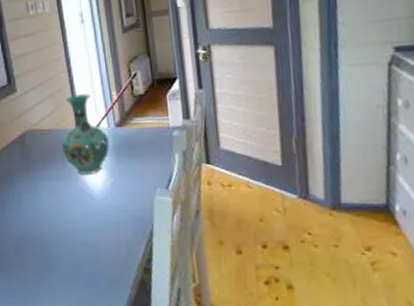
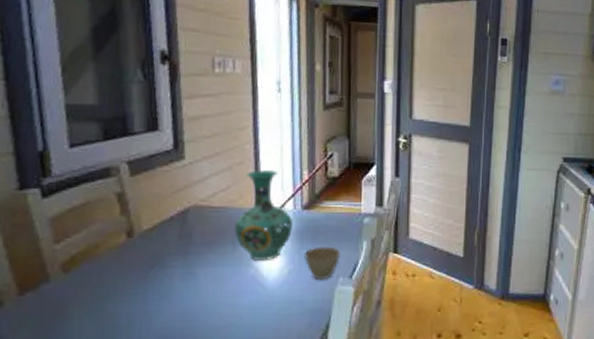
cup: none [123,160,155,190] -> present [305,246,340,279]

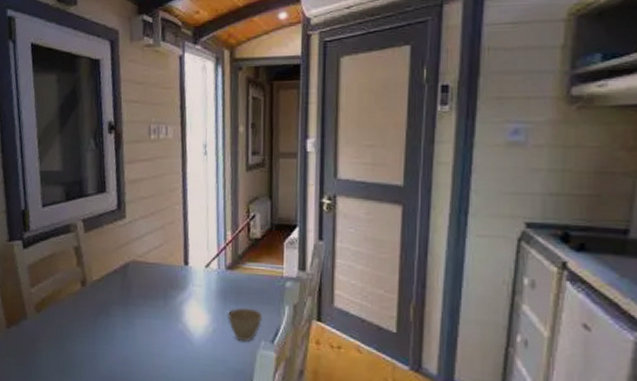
vase: present [234,170,292,260] -> none [165,230,217,317]

